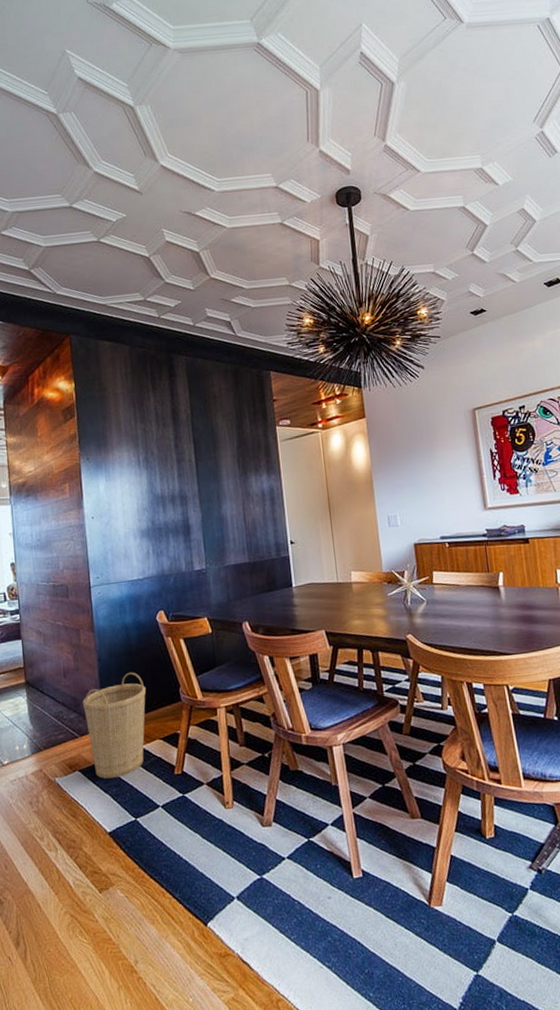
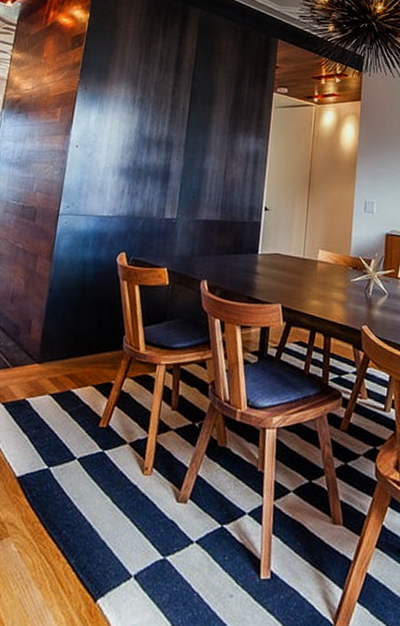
basket: present [83,672,147,779] -> none [18,309,91,419]

